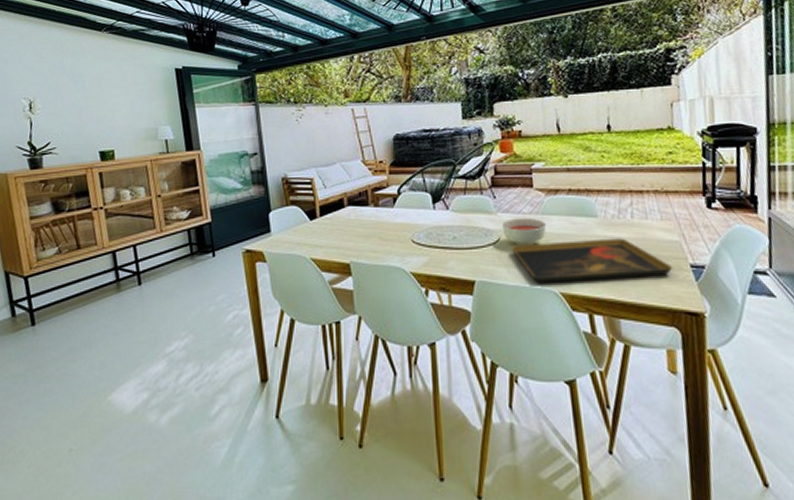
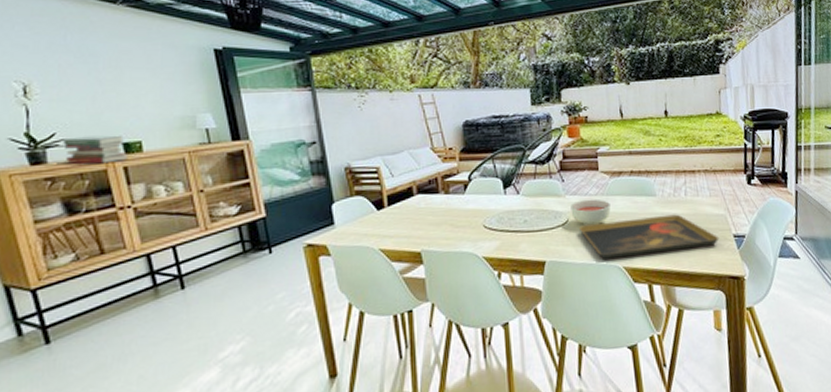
books: none [55,144,104,170] -> present [63,135,129,165]

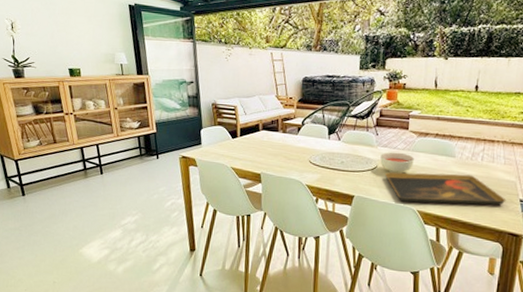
books: present [63,135,129,165] -> none [34,61,72,82]

